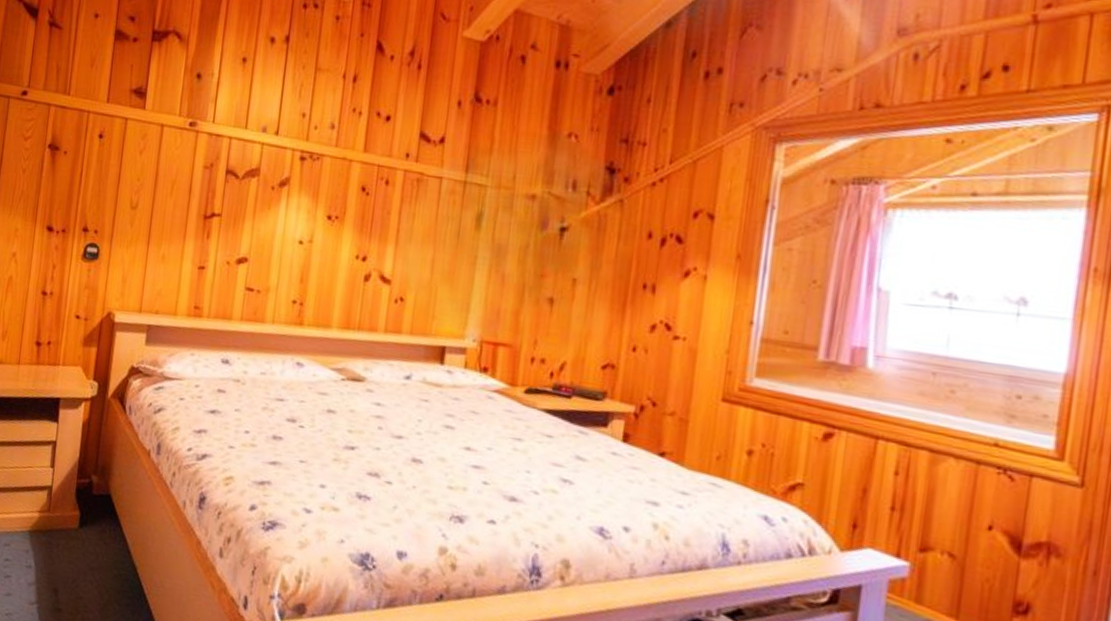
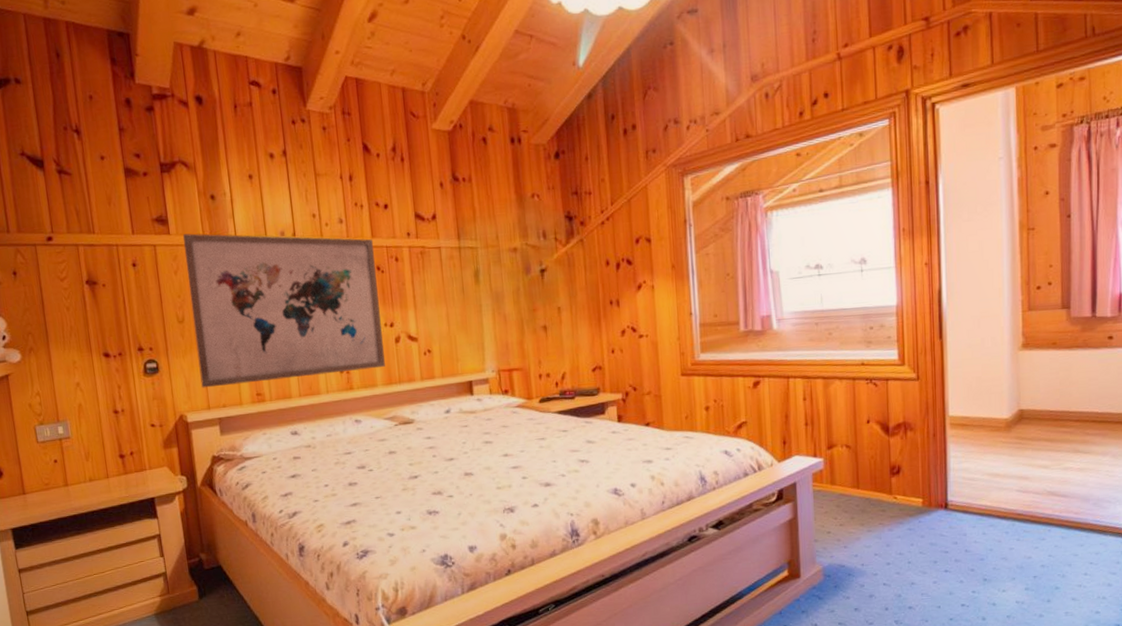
wall art: none [138,112,365,307] -> present [182,233,385,388]

